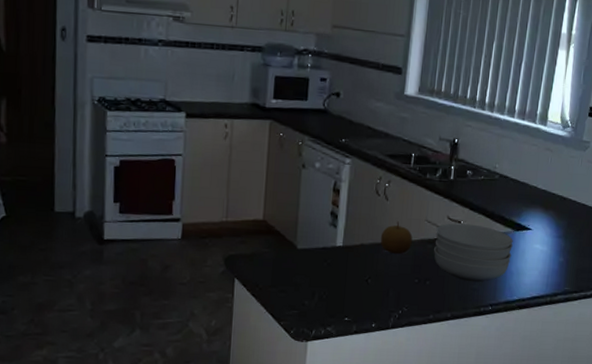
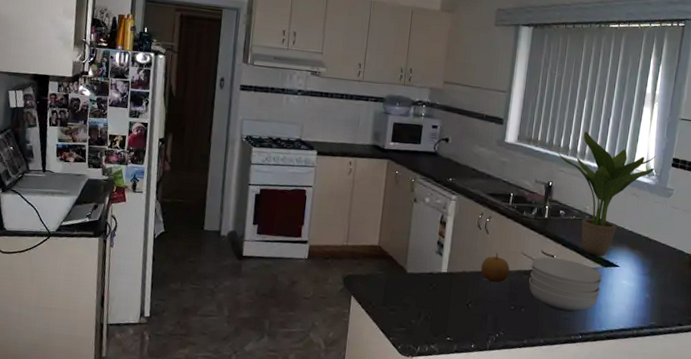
potted plant: none [463,79,572,220] -> present [557,131,656,256]

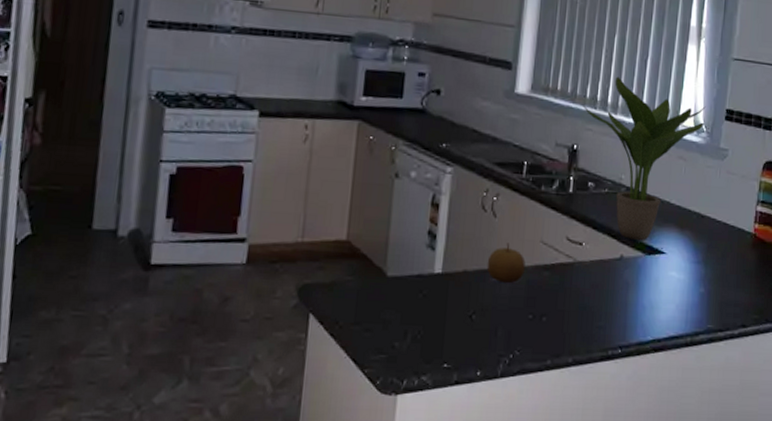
bowl: present [528,257,602,313] -> none [550,245,645,319]

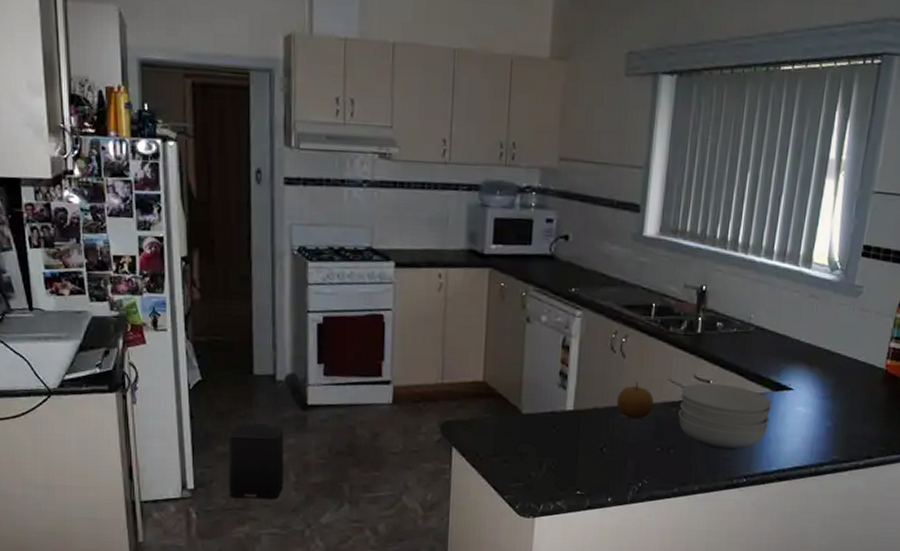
pedal bin: none [48,285,121,375] -> present [227,424,284,500]
bowl: none [550,245,645,319] -> present [677,383,772,451]
potted plant: present [583,76,706,241] -> none [712,215,842,378]

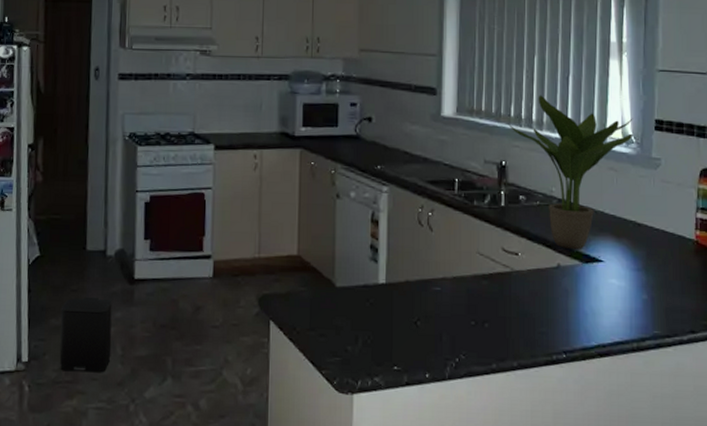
fruit: present [616,381,654,420] -> none [427,254,464,293]
bowl: present [677,383,772,451] -> none [489,255,583,325]
potted plant: none [712,215,842,378] -> present [508,95,633,250]

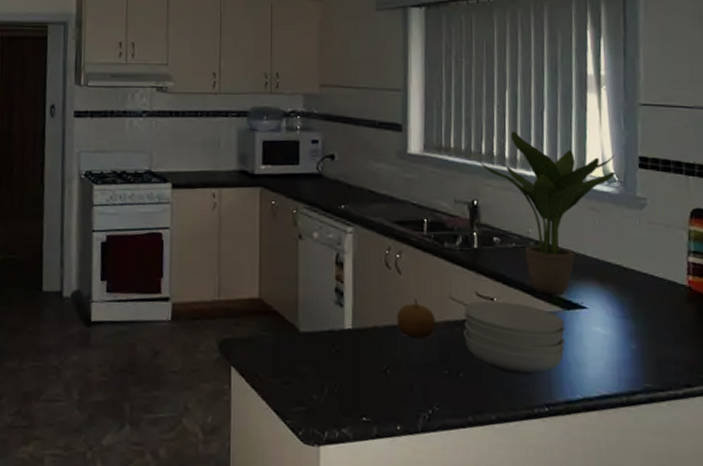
pedal bin: present [59,297,112,373] -> none [15,340,69,418]
fruit: none [427,254,464,293] -> present [396,299,436,339]
bowl: none [489,255,583,325] -> present [463,300,566,376]

